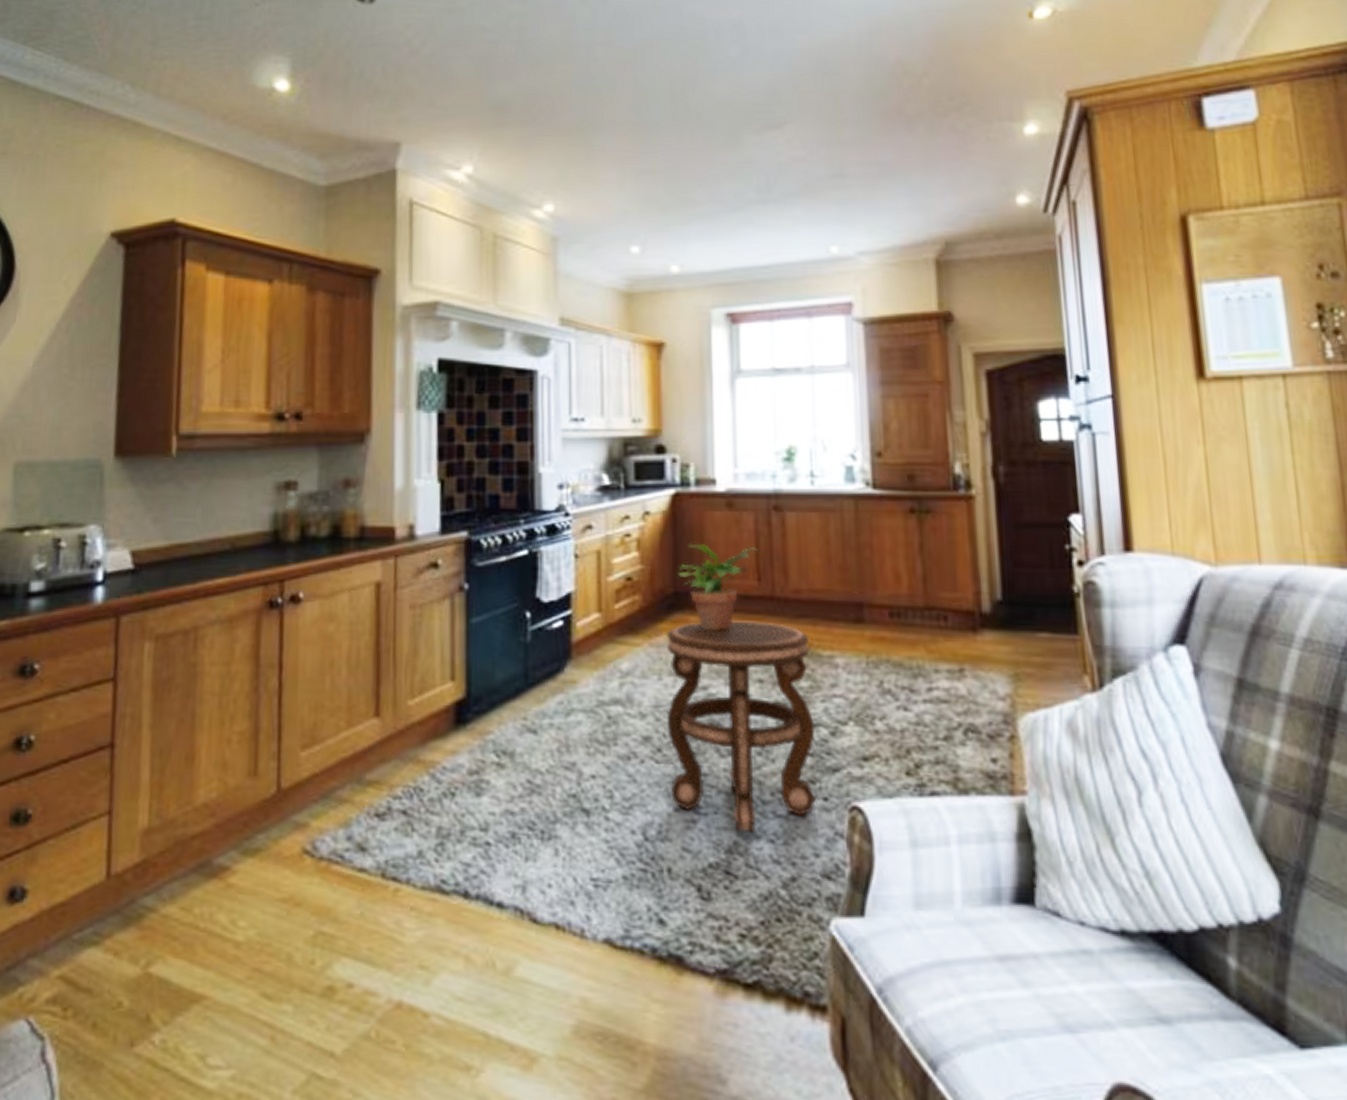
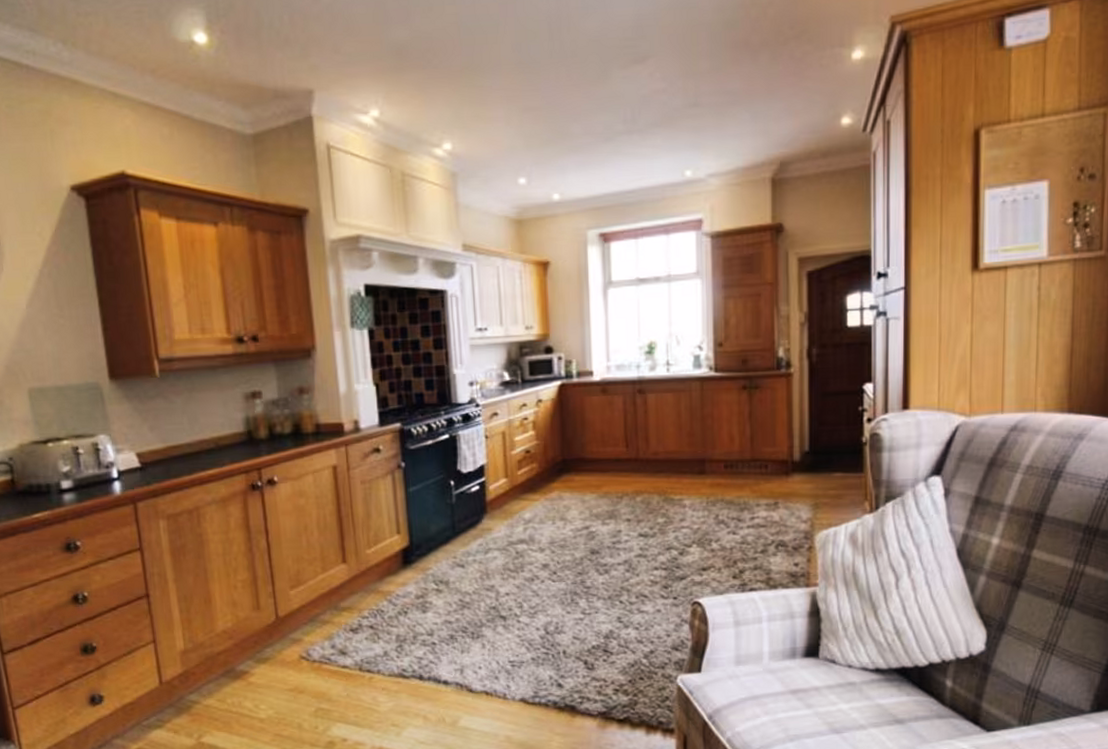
side table: present [666,621,816,833] -> none [557,477,668,624]
potted plant: present [678,543,758,630] -> none [565,422,626,486]

